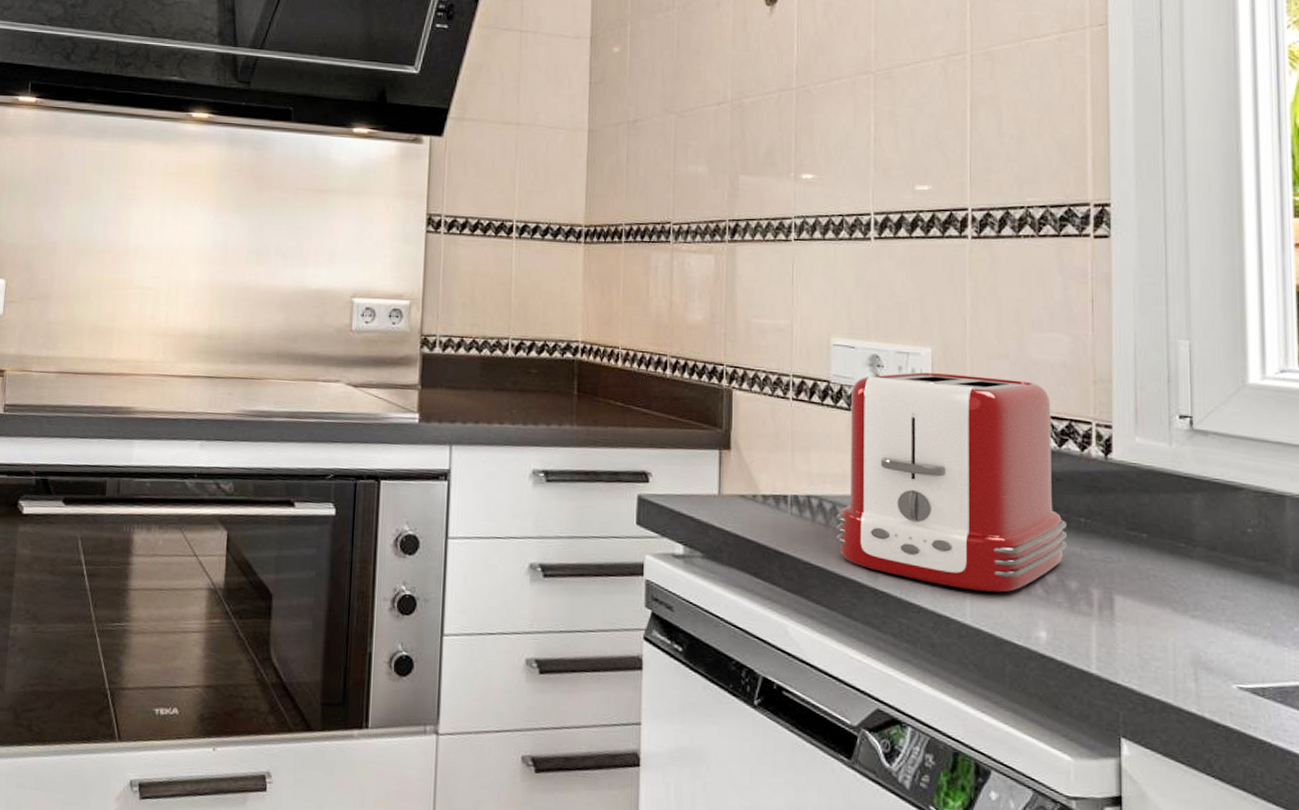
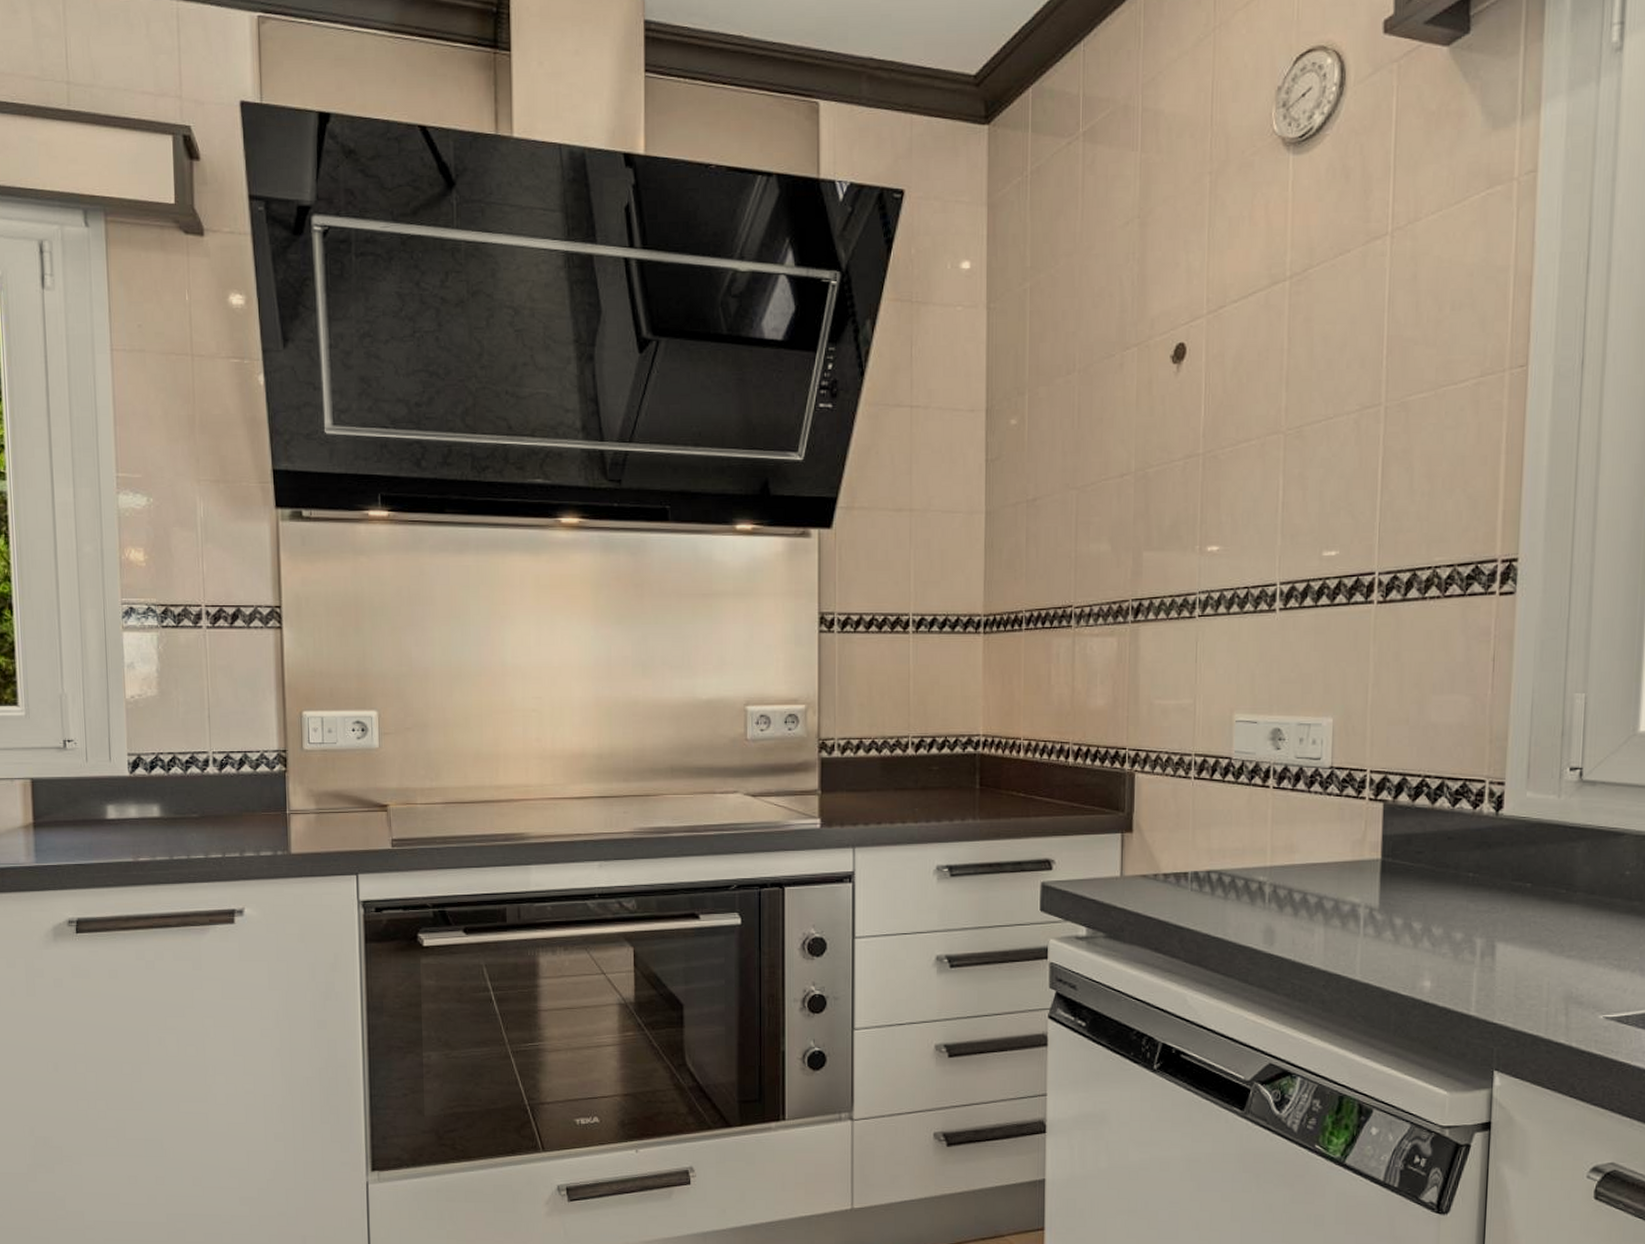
toaster: present [835,372,1067,593] -> none [1234,743,1455,948]

